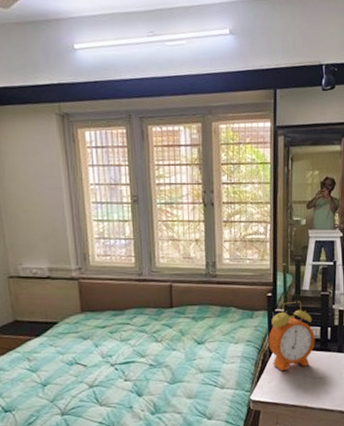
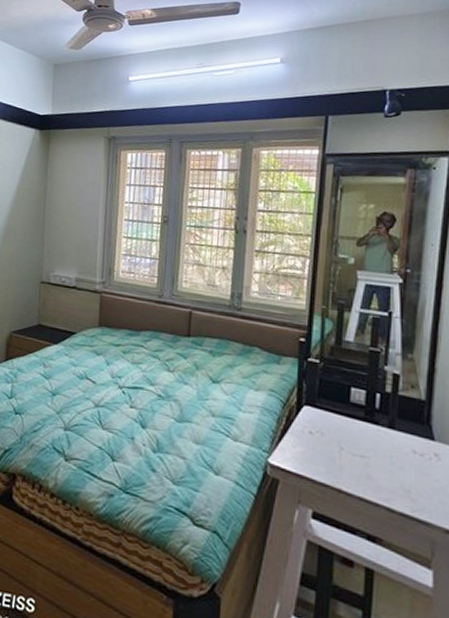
alarm clock: present [268,301,315,371] -> none [296,352,358,437]

